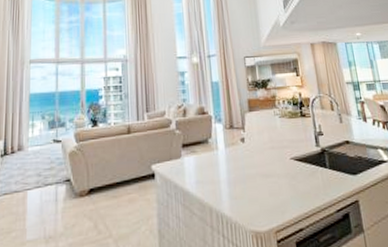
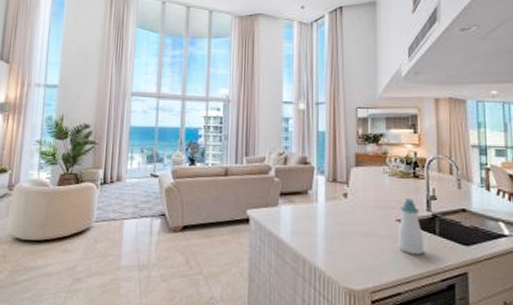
soap bottle: none [293,137,318,190] -> present [398,199,423,255]

